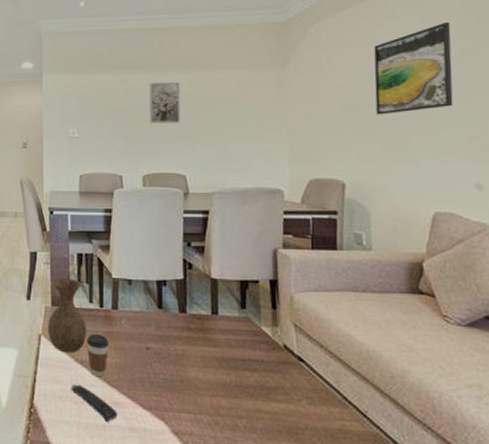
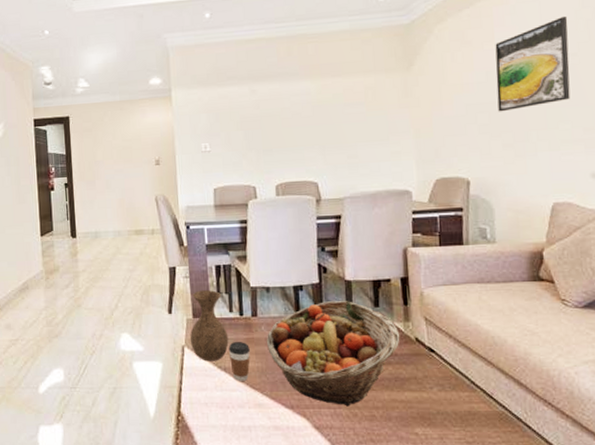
remote control: present [71,384,118,422] -> none [215,390,262,423]
fruit basket: none [126,298,268,413] -> present [266,300,400,407]
wall art: present [149,82,181,123] -> none [278,90,311,133]

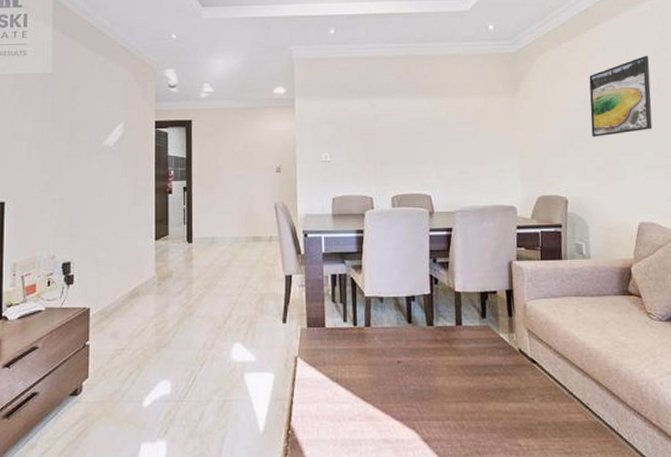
vase: present [190,290,229,362] -> none [303,299,342,373]
coffee cup: present [228,341,250,381] -> none [341,351,363,393]
fruit basket: present [266,300,400,407] -> none [378,311,505,418]

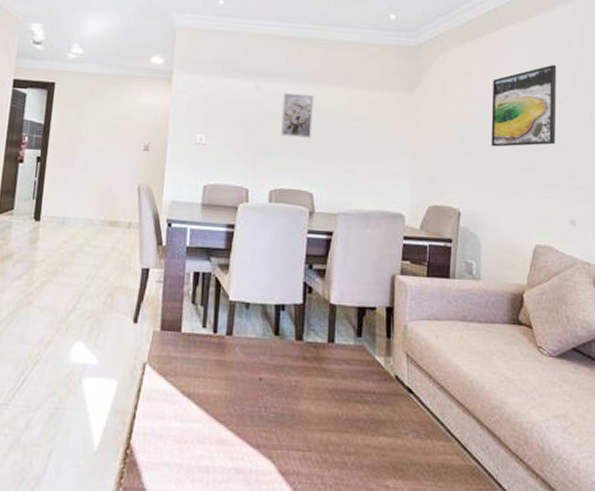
wall art: none [396,108,426,147] -> present [281,93,314,138]

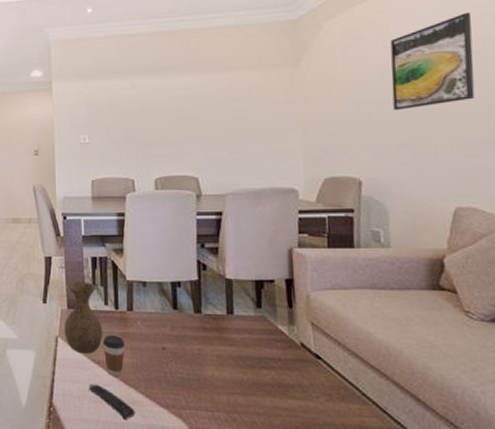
vase: none [153,299,198,385] -> present [63,282,103,354]
remote control: none [174,420,223,463] -> present [88,383,136,420]
coffee cup: none [195,362,220,411] -> present [102,334,125,376]
wall art: present [281,93,314,138] -> none [159,85,192,127]

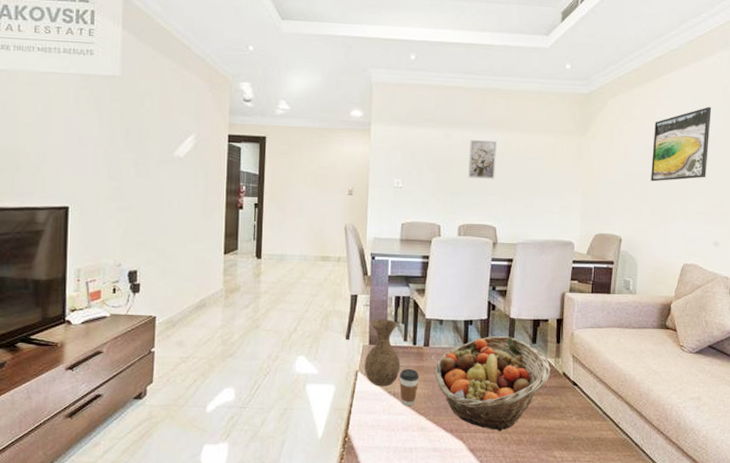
remote control: present [88,383,136,420] -> none [383,414,423,444]
fruit basket: none [141,298,284,410] -> present [434,335,551,432]
wall art: none [159,85,192,127] -> present [468,140,497,179]

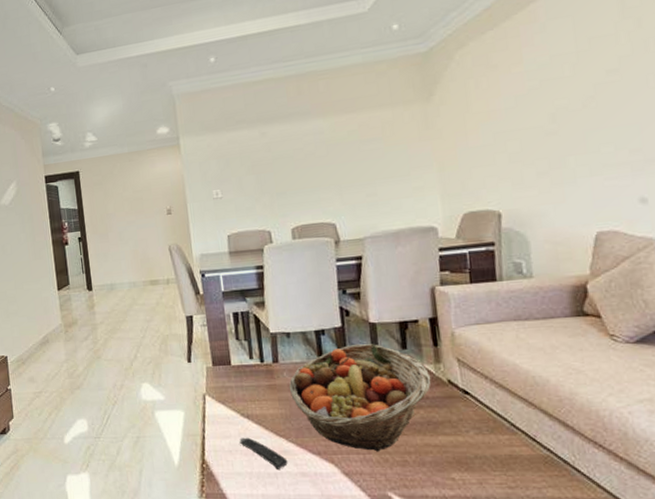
vase: present [364,319,401,387] -> none [210,337,251,409]
remote control: none [383,414,423,444] -> present [239,437,288,469]
coffee cup: present [399,368,419,406] -> none [250,388,274,428]
wall art: present [468,140,497,179] -> none [289,129,326,175]
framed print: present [651,106,712,182] -> none [524,29,613,138]

